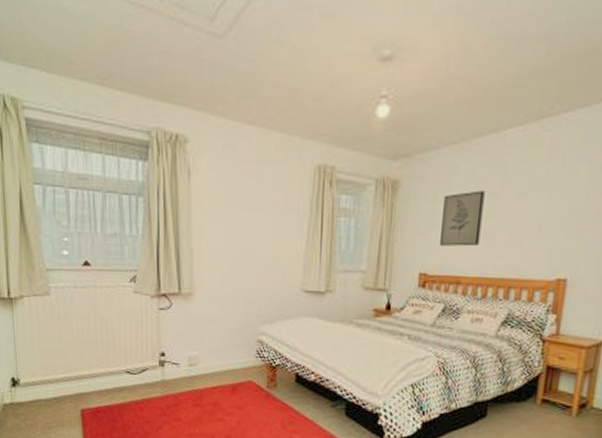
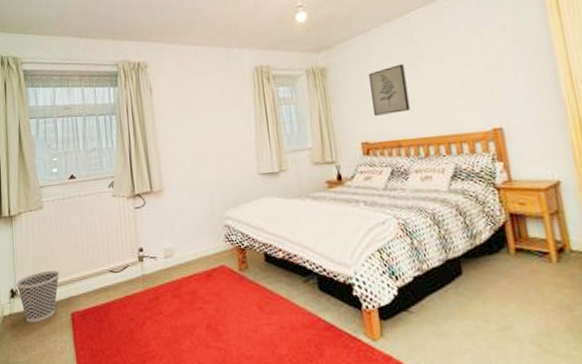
wastebasket: none [18,363,69,415] -> present [16,271,60,323]

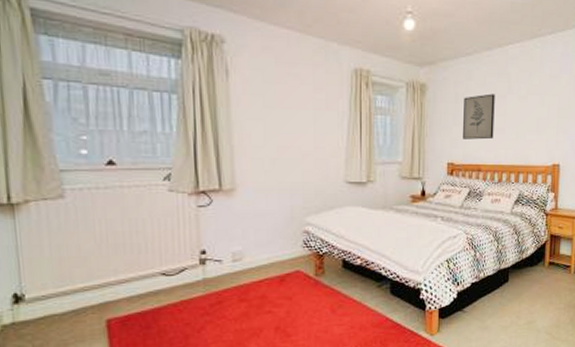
wastebasket: present [16,271,60,323] -> none [22,273,90,332]

